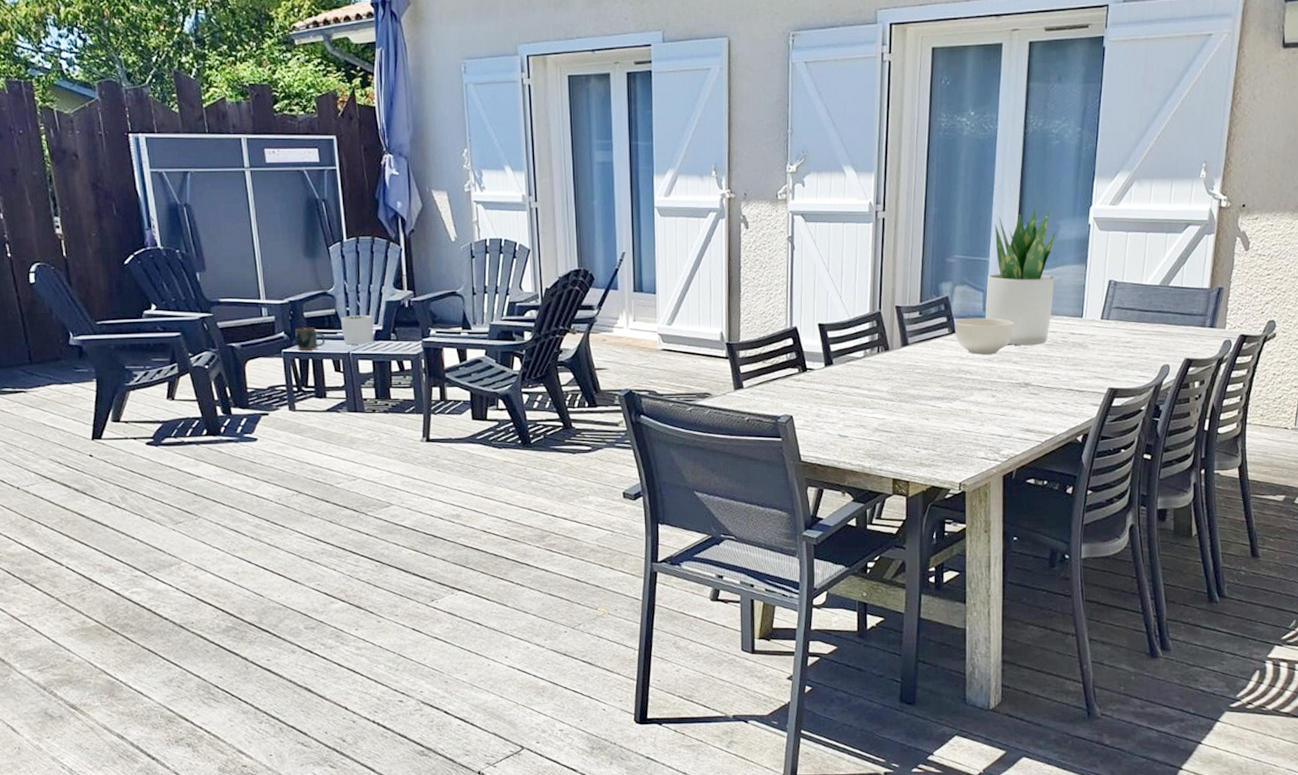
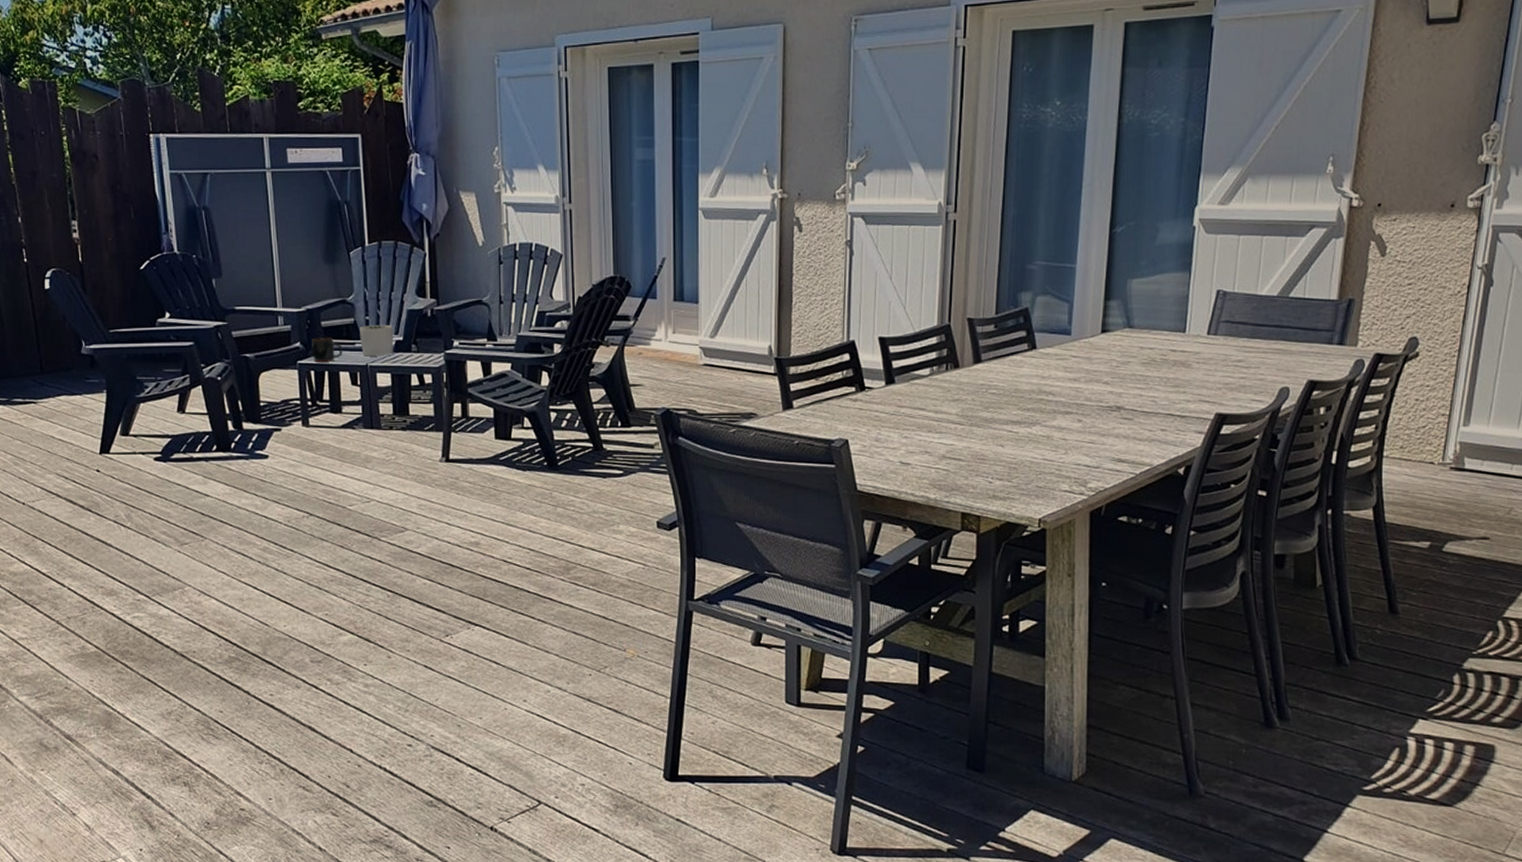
bowl: present [955,317,1015,355] -> none [1035,332,1105,374]
planter: present [986,208,1059,345] -> none [1072,208,1158,363]

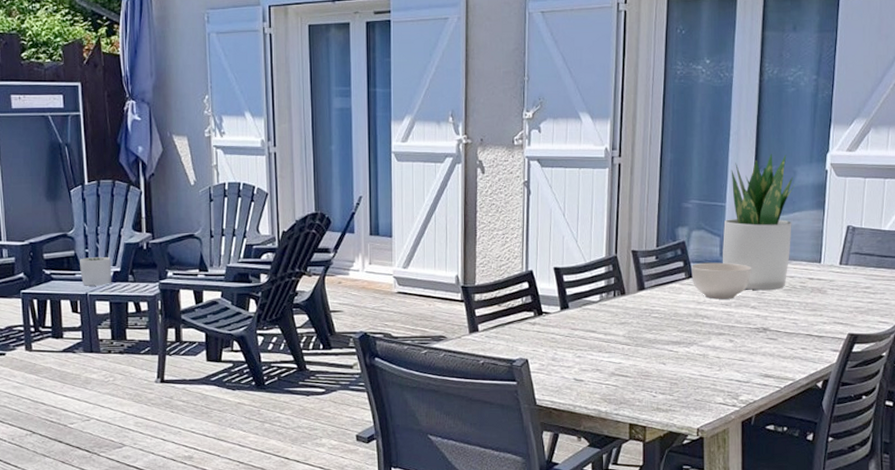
mug: present [312,337,343,362] -> none [34,268,64,291]
bowl: none [1035,332,1105,374] -> present [691,262,752,300]
planter: none [1072,208,1158,363] -> present [723,154,796,290]

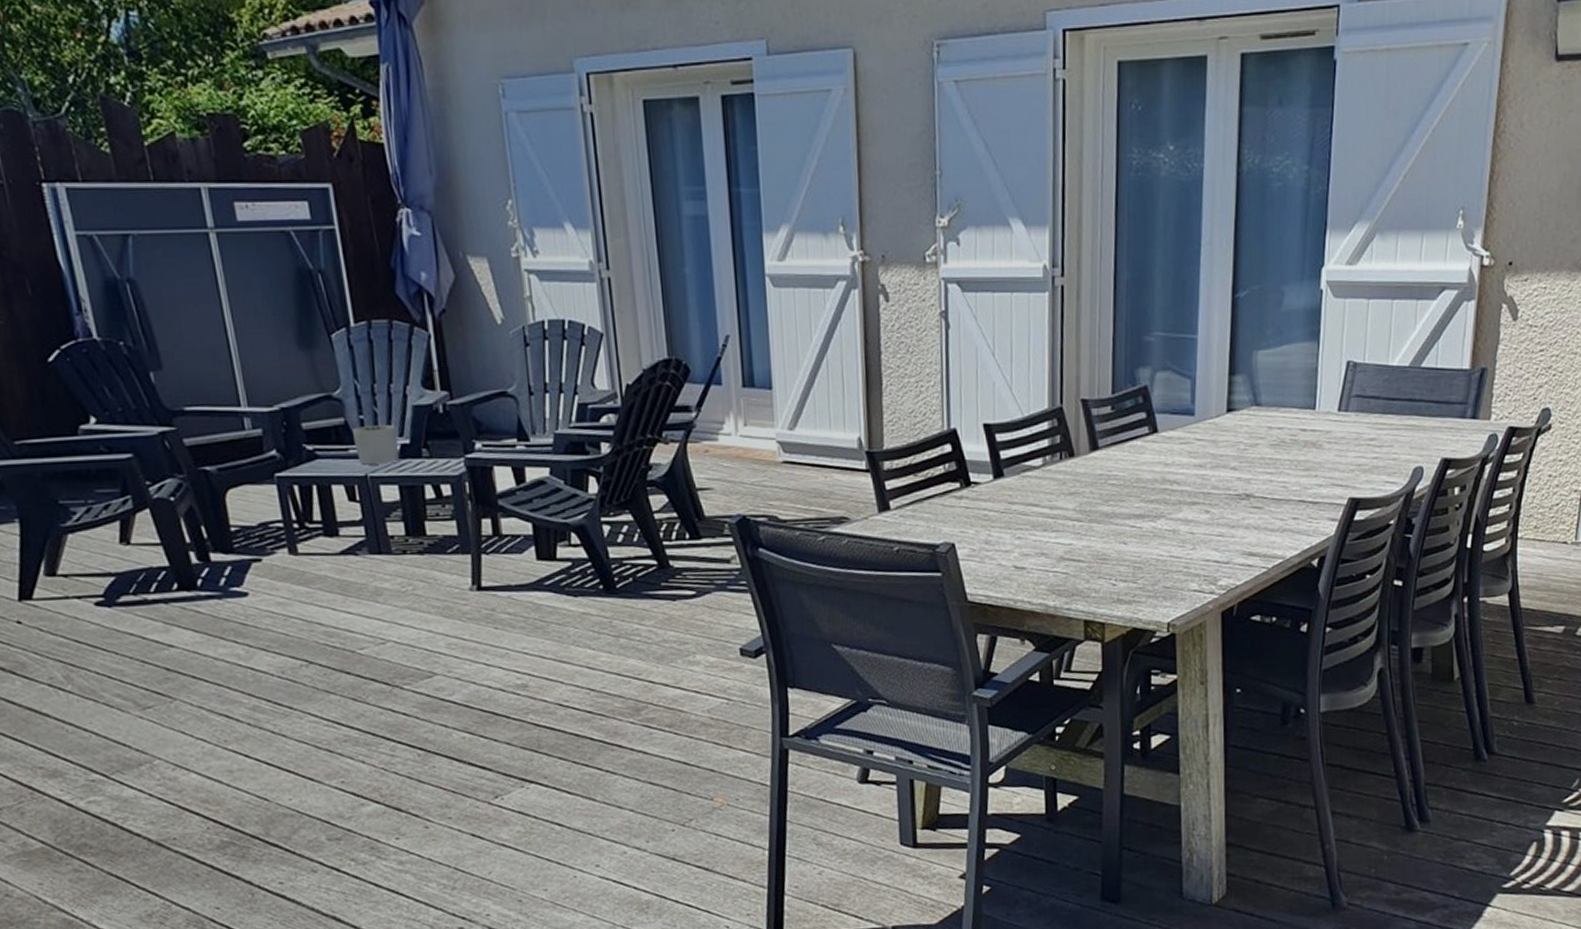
bowl: present [691,262,752,300] -> none [1156,411,1231,460]
planter: present [723,154,796,290] -> none [1194,270,1284,446]

